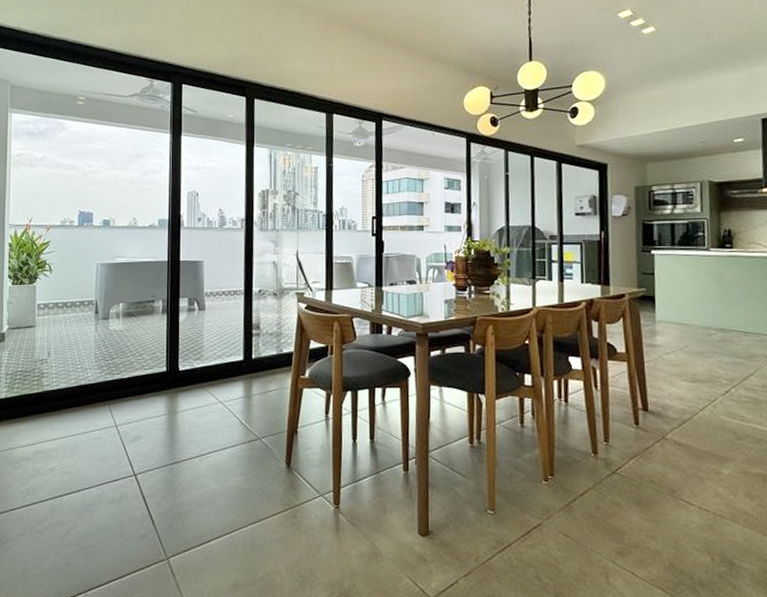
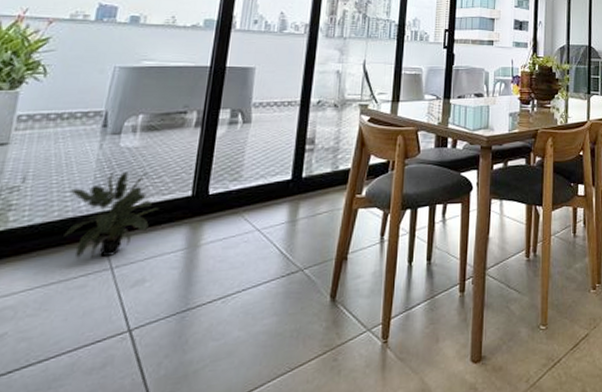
potted plant: none [80,349,145,417] -> present [64,171,161,259]

